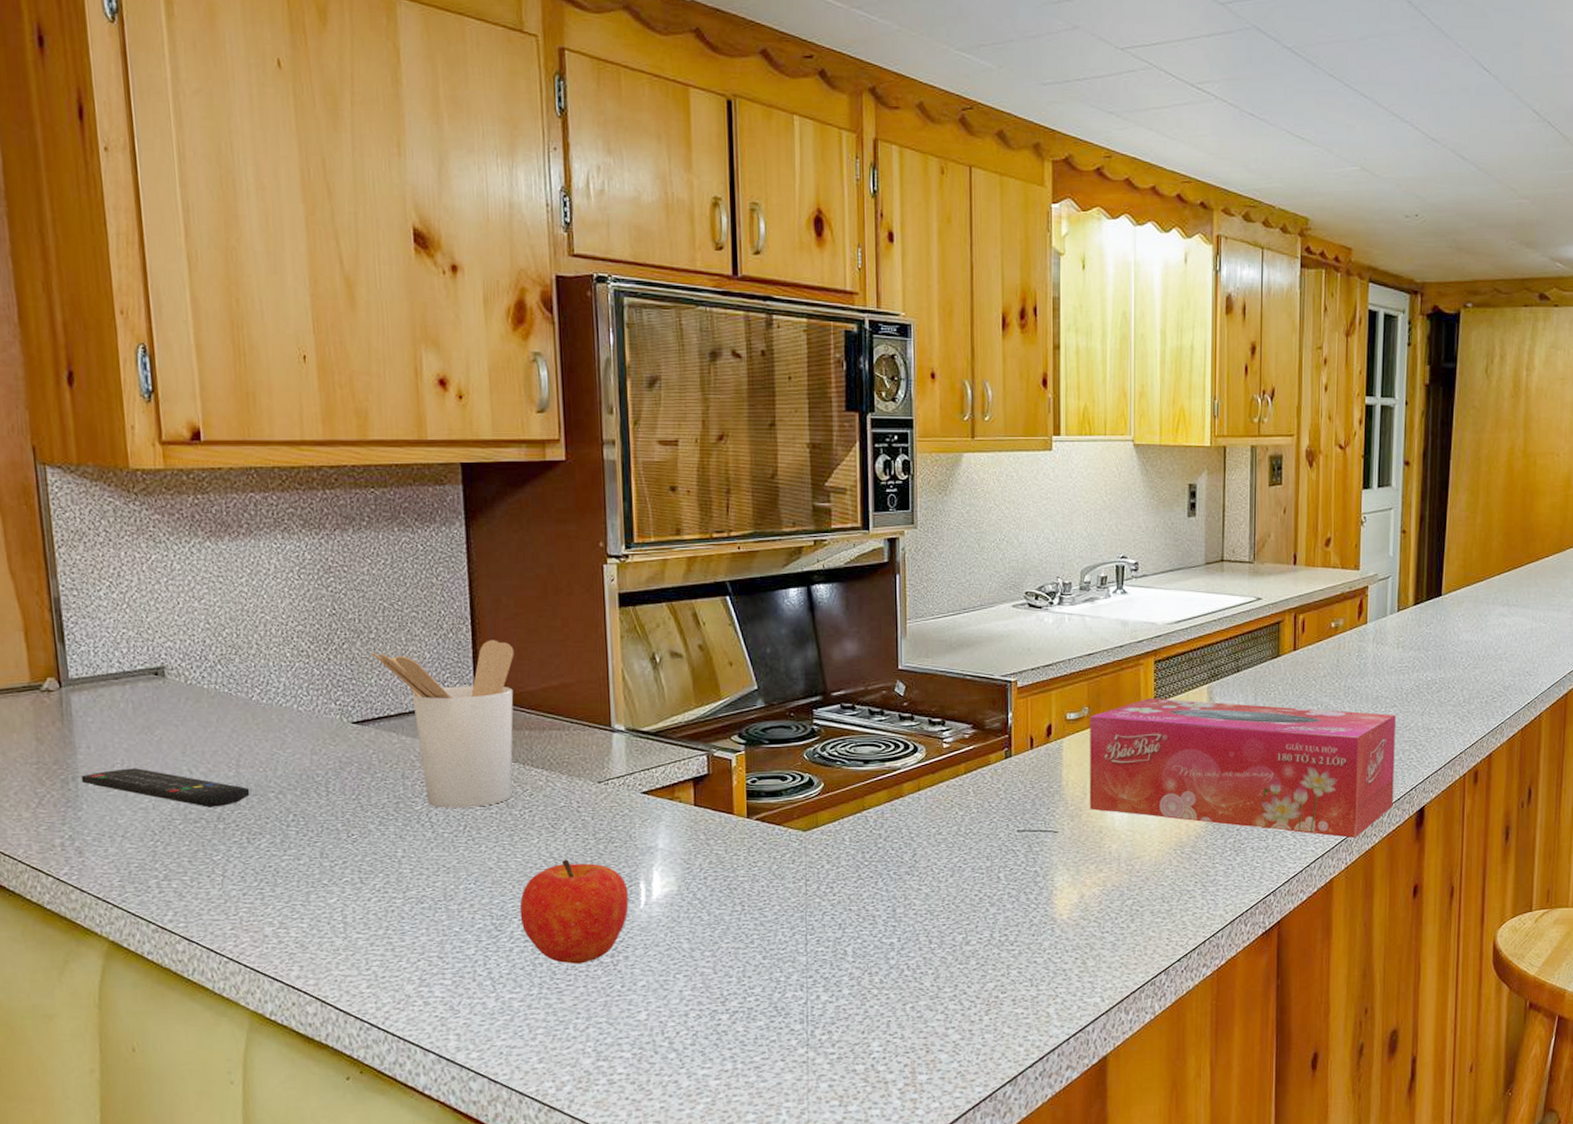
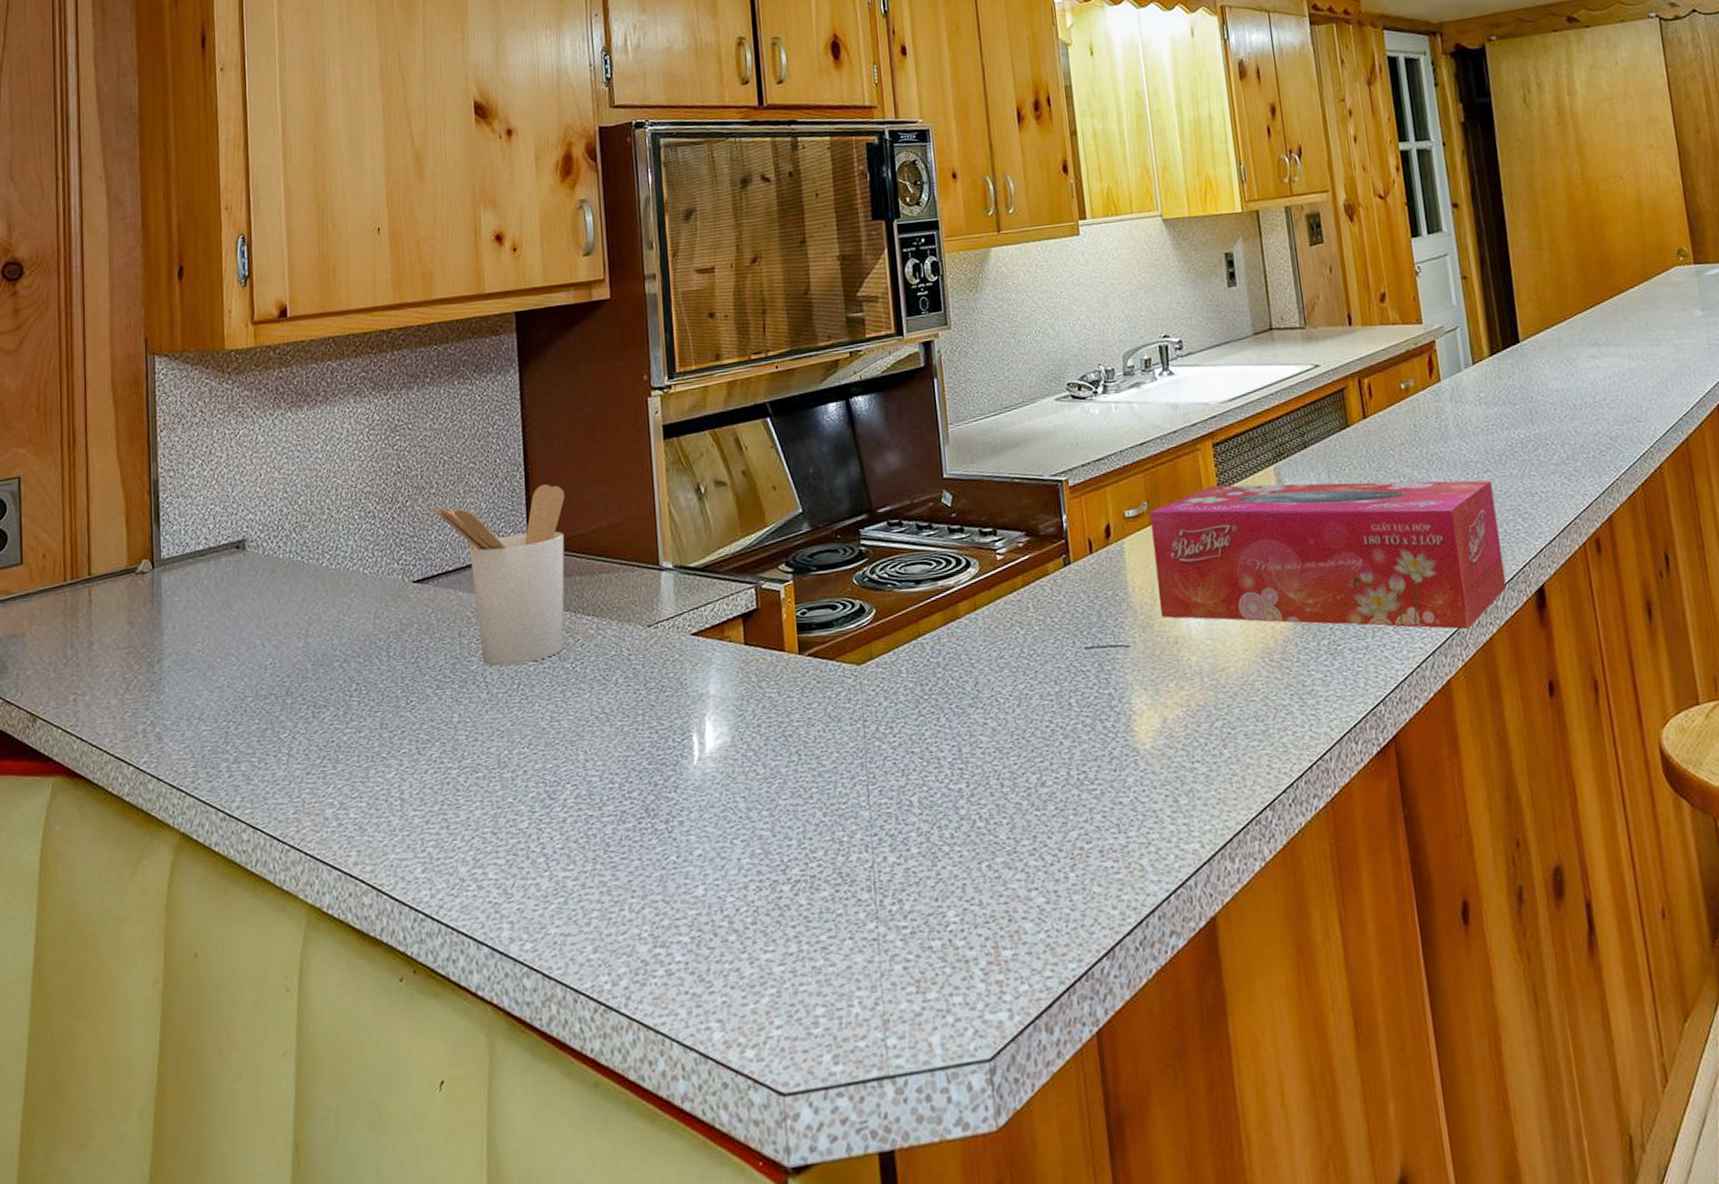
remote control: present [81,768,250,808] -> none [165,645,317,682]
fruit: present [519,859,629,964] -> none [572,713,682,834]

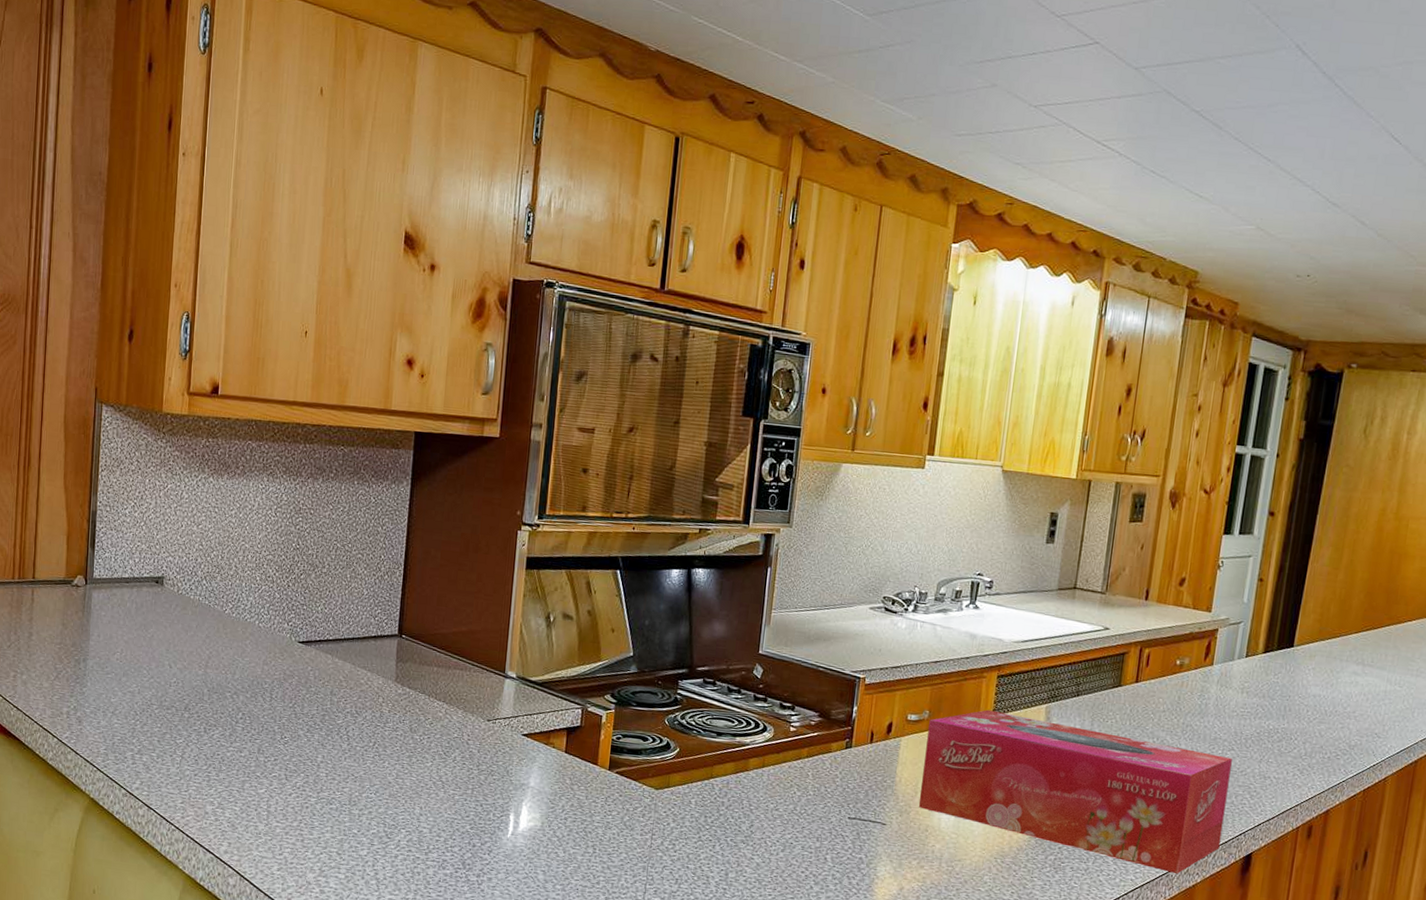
utensil holder: present [432,484,565,667] -> none [321,585,435,728]

